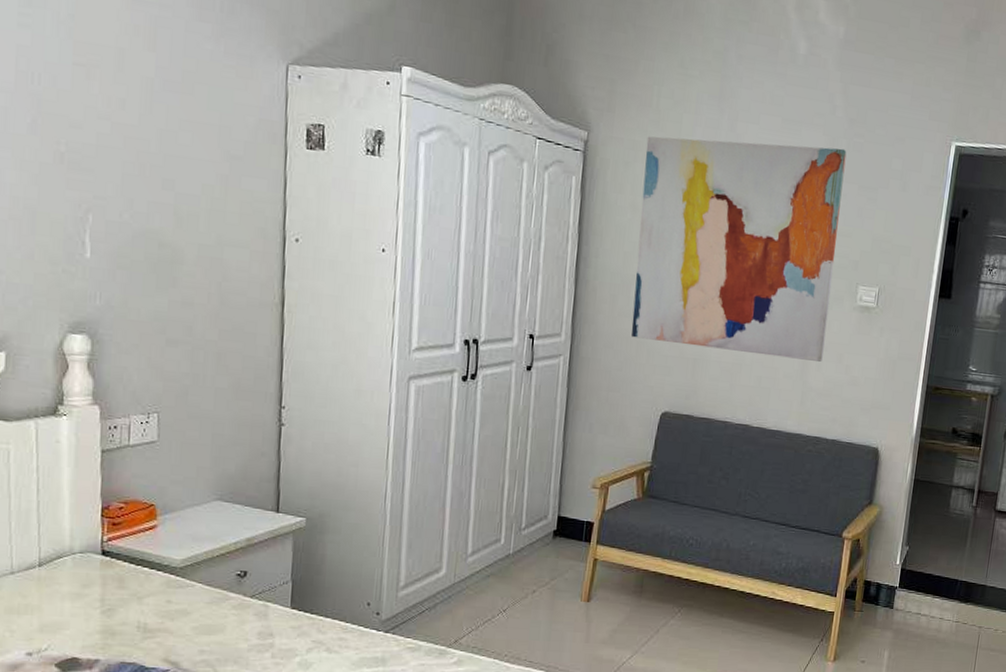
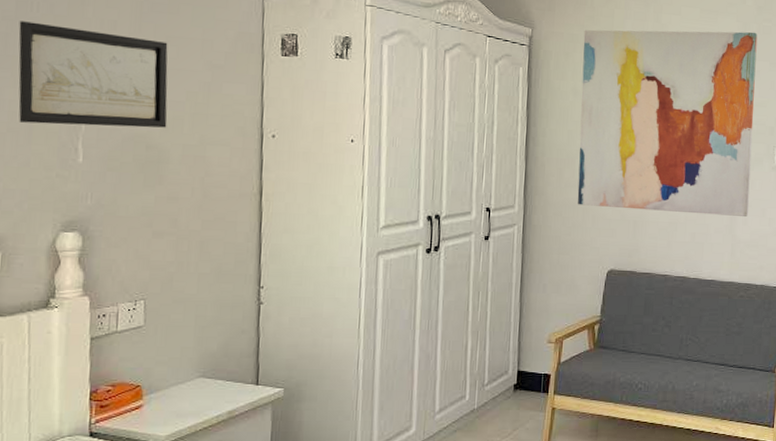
wall art: none [19,94,182,224] -> present [18,21,168,128]

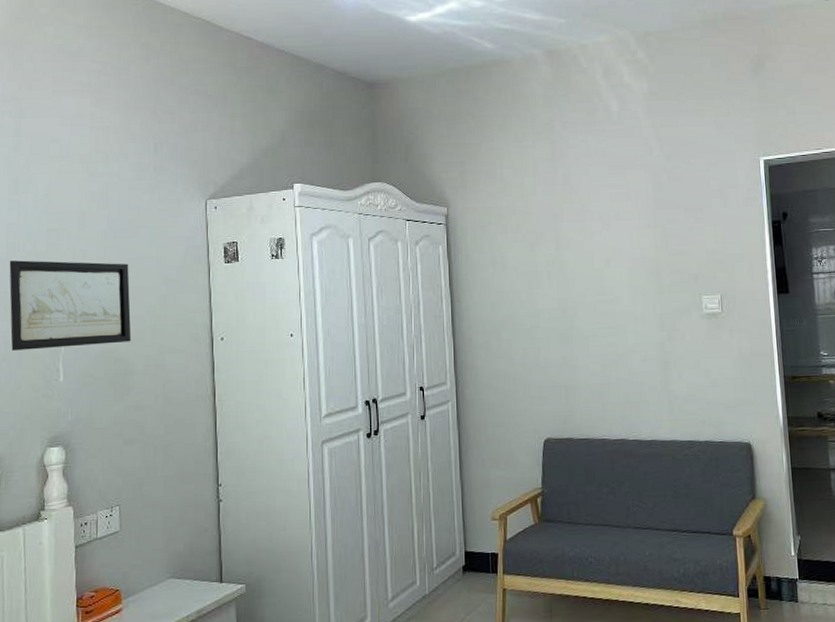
wall art: present [577,29,758,217] -> none [497,181,682,375]

